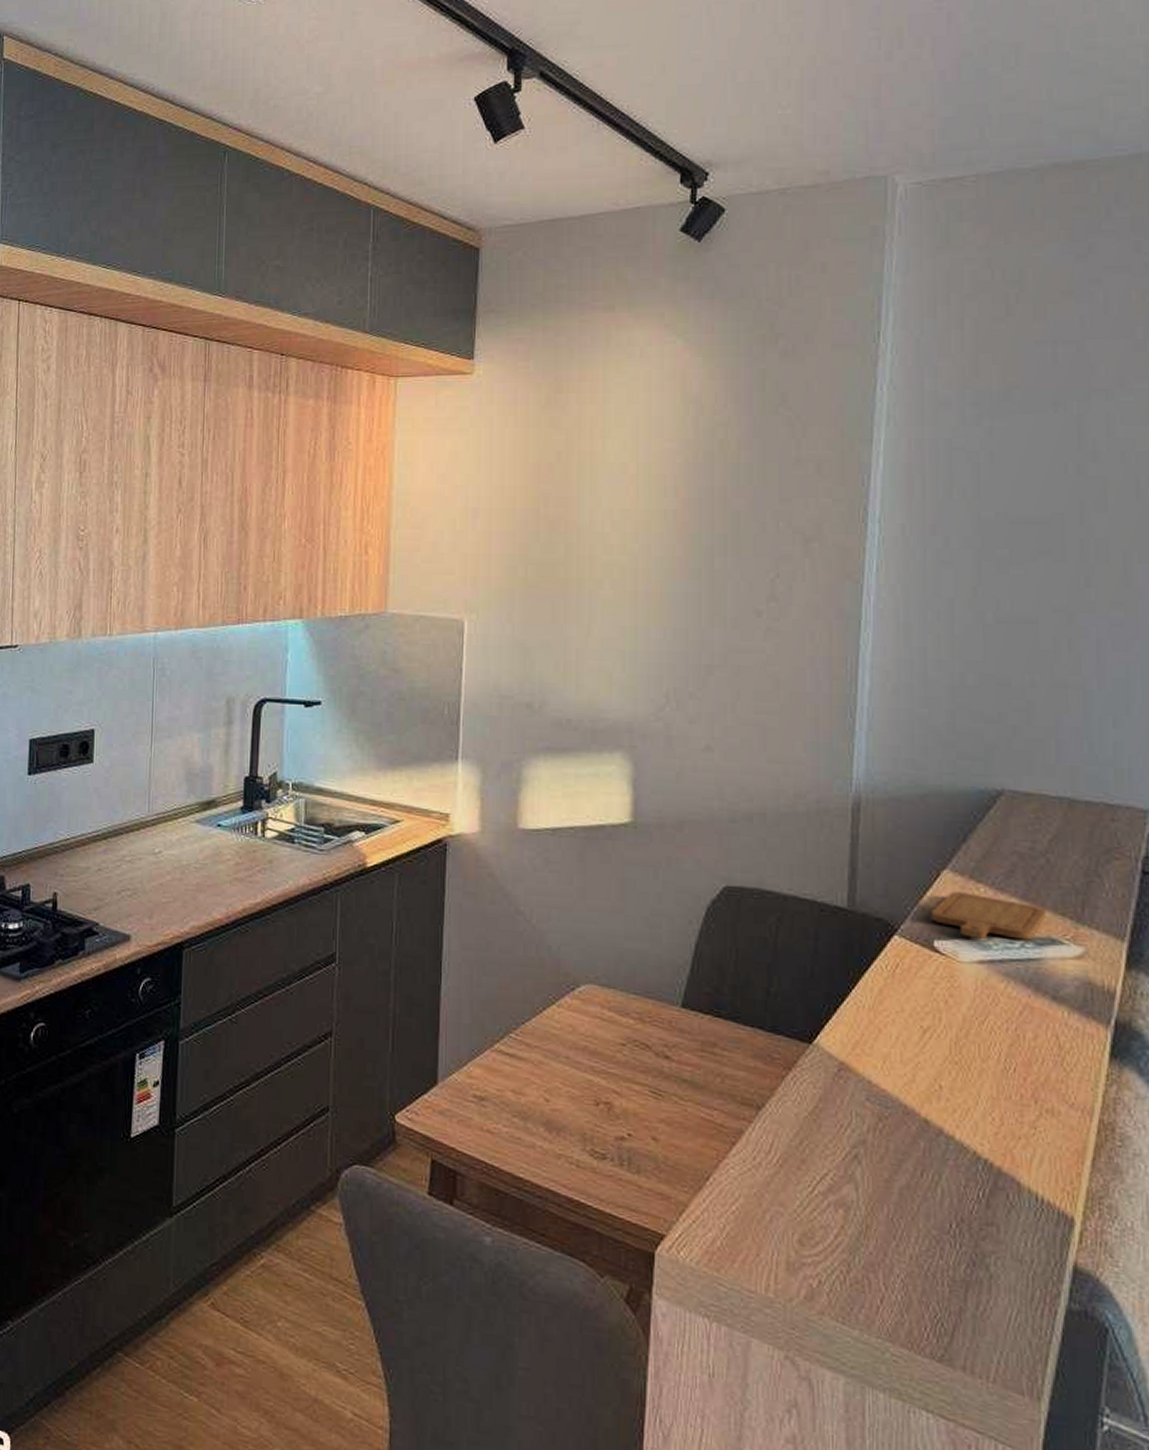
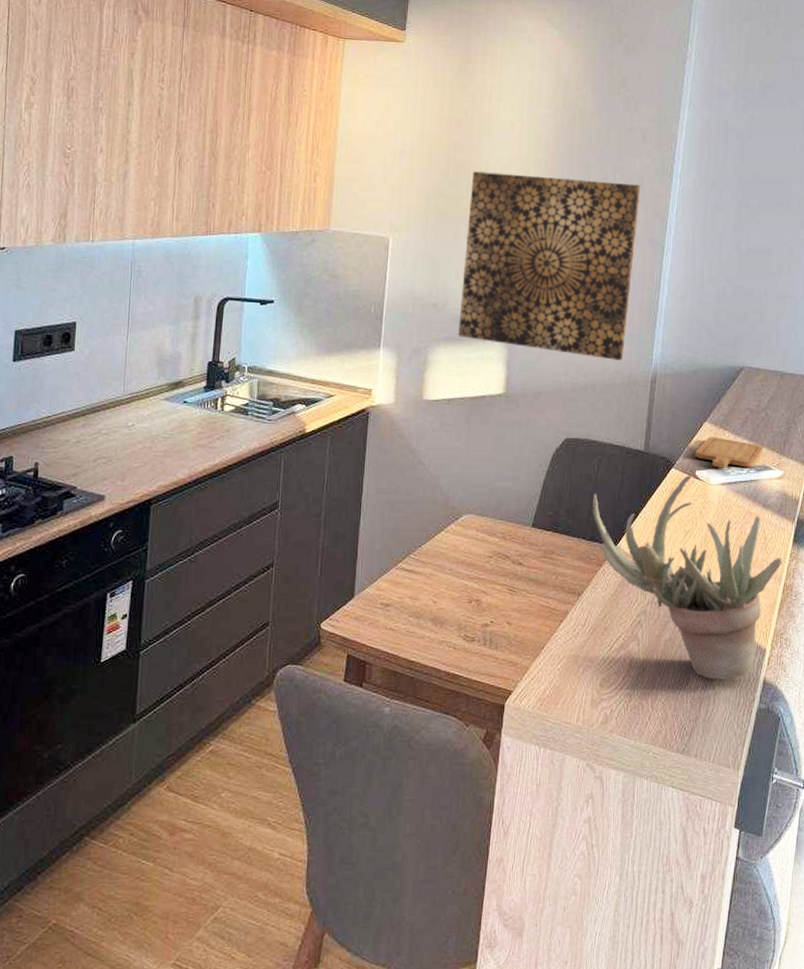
wall art: none [561,529,819,779] -> present [457,170,641,360]
succulent plant: none [770,947,1094,1259] -> present [592,476,783,680]

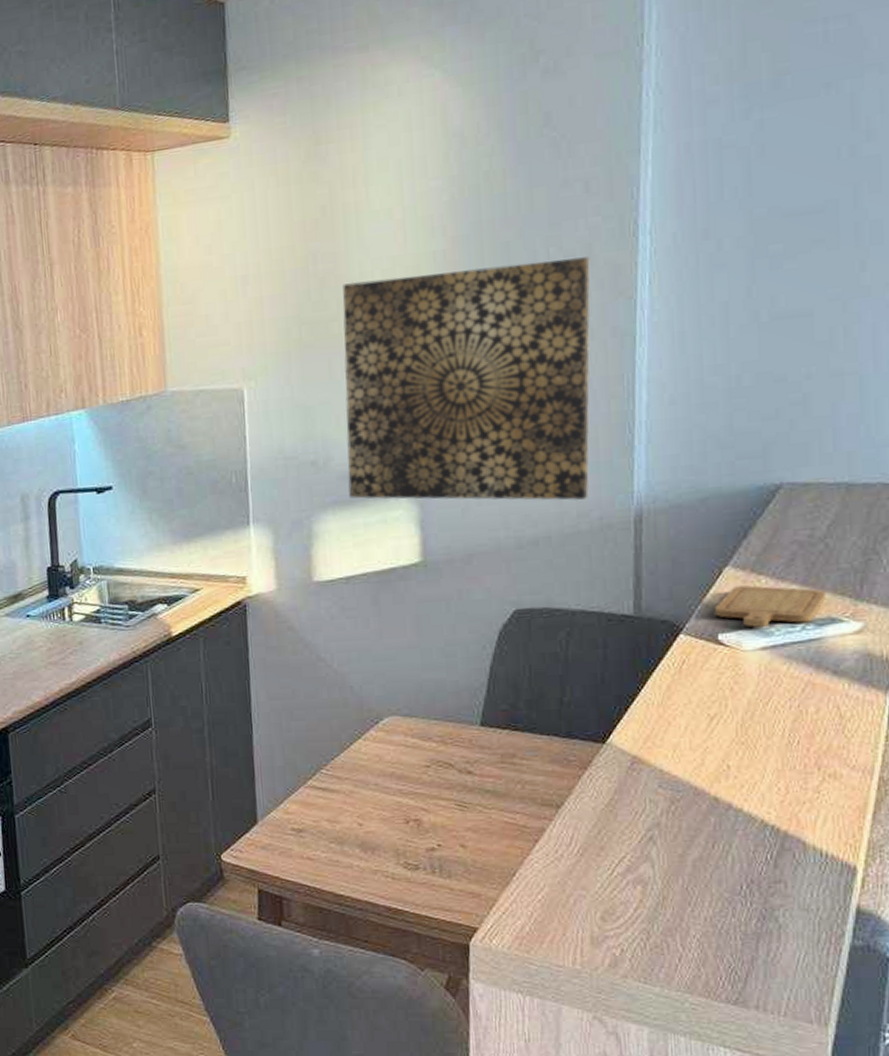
succulent plant: present [592,476,783,680] -> none [563,641,874,909]

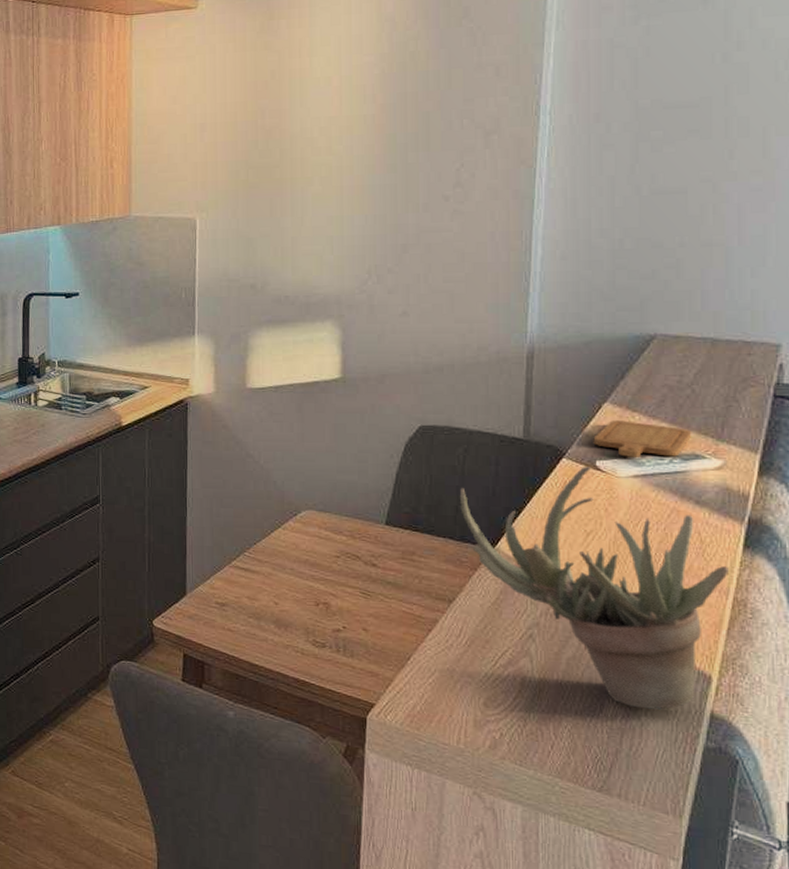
wall art: present [343,256,591,500] -> none [280,129,498,335]
succulent plant: none [563,641,874,909] -> present [459,467,730,710]

